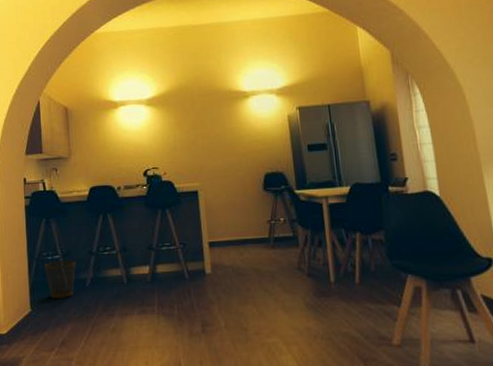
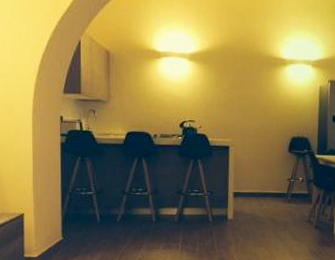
wastebasket: present [45,260,76,300] -> none [78,196,109,231]

